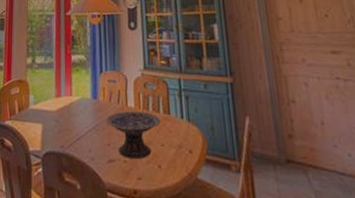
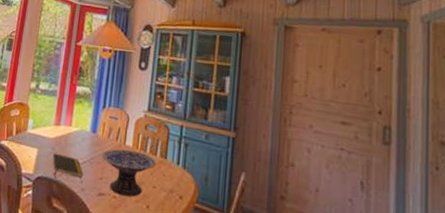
notepad: none [57,125,91,150] -> present [52,153,84,177]

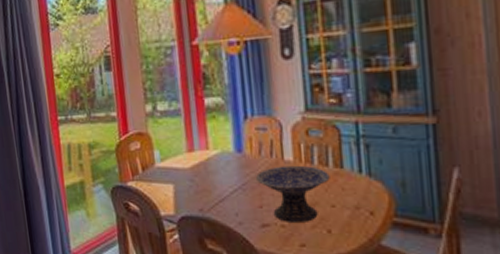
notepad: present [52,153,84,177] -> none [193,185,237,213]

